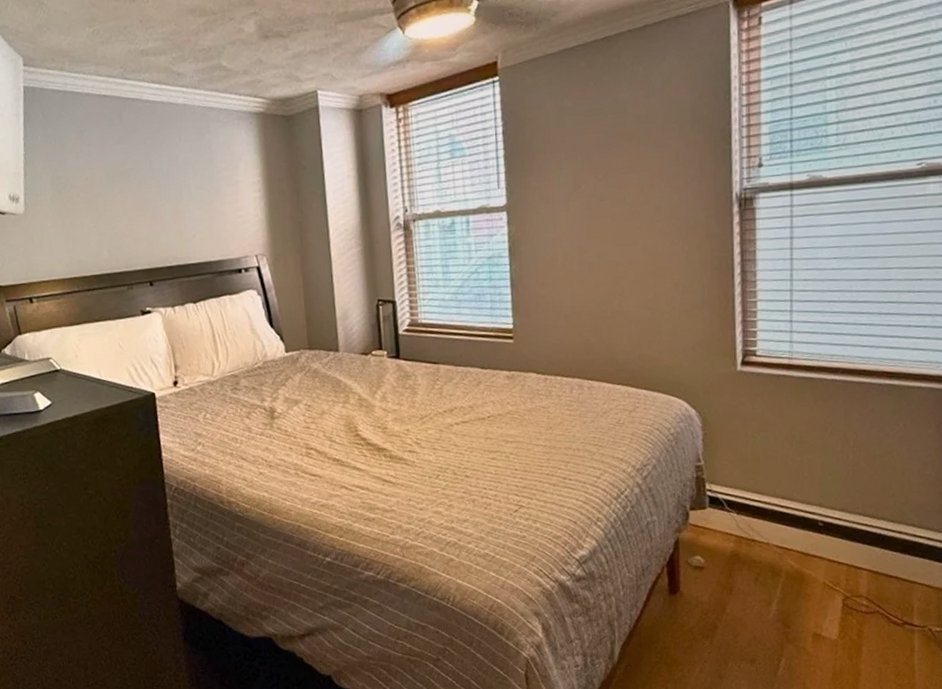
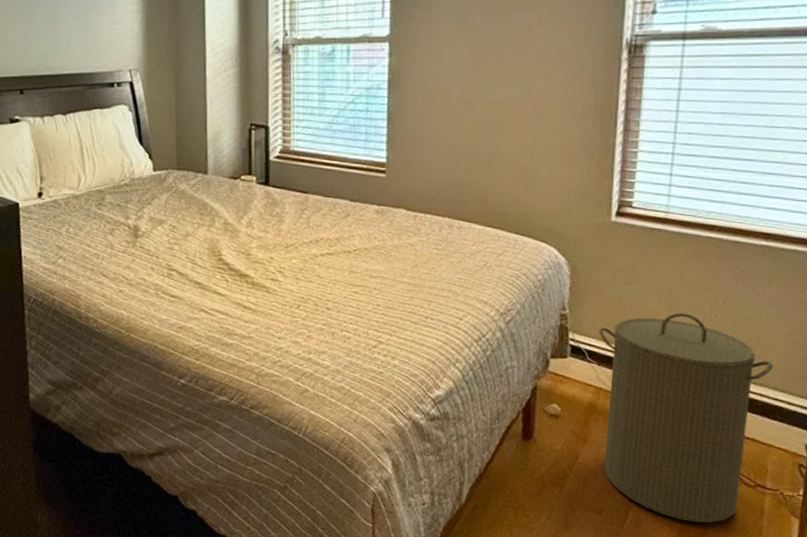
laundry hamper: none [735,456,910,666] -> present [599,313,774,523]

